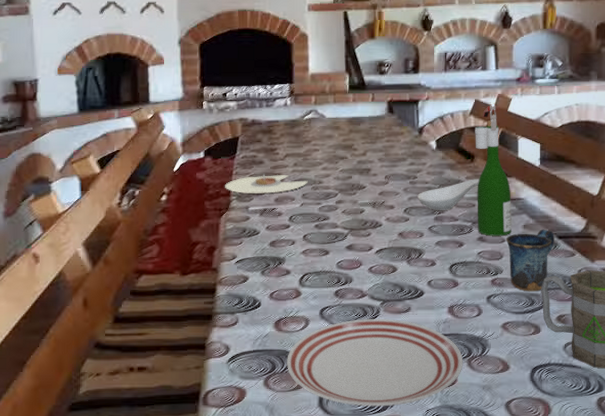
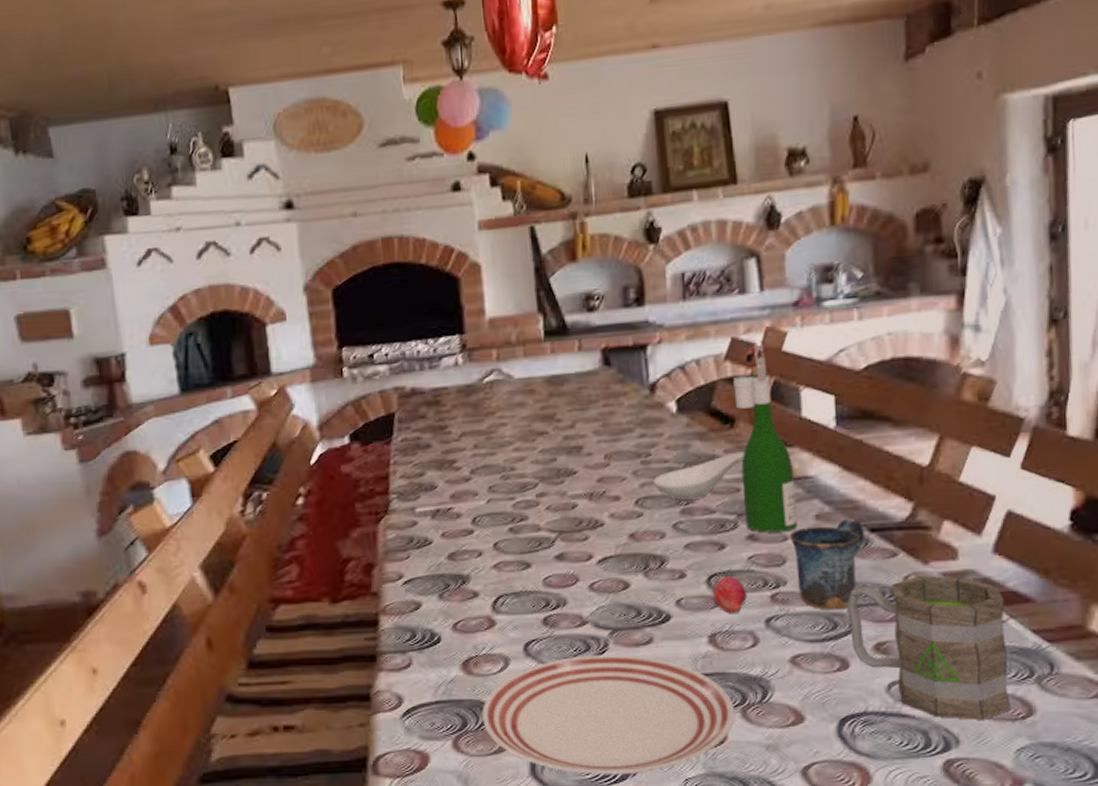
plate: present [225,174,308,193] -> none [381,461,495,490]
fruit: none [453,262,476,293] -> present [713,571,747,614]

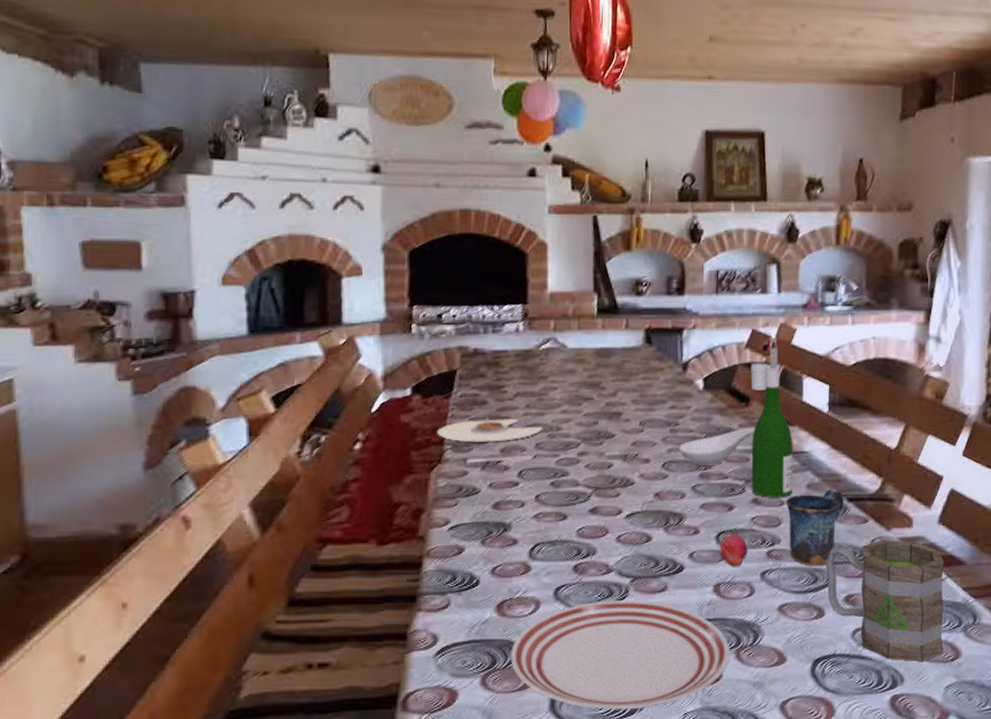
plate: none [381,461,495,490] -> present [437,417,543,442]

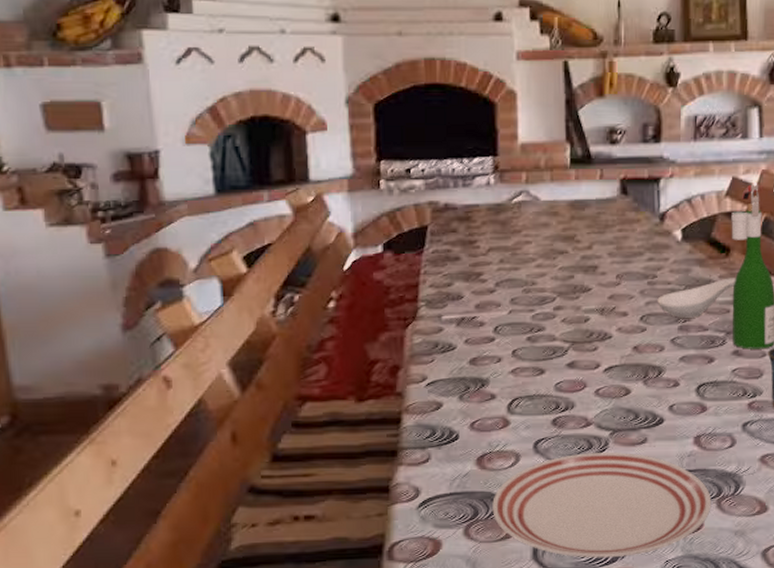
plate: present [437,417,543,442] -> none [411,273,518,298]
fruit: present [720,529,748,567] -> none [701,381,729,419]

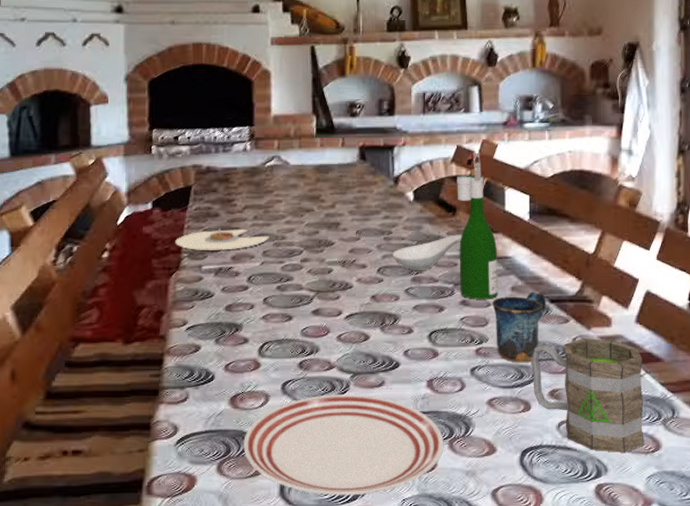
plate: none [411,273,518,298] -> present [175,228,269,250]

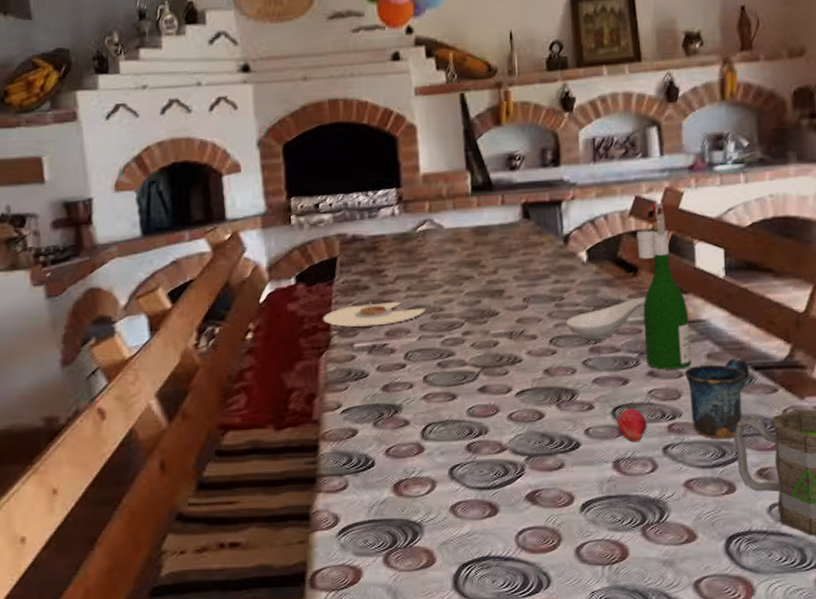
dinner plate: present [243,394,444,496] -> none [410,478,636,588]
fruit: none [433,329,458,364] -> present [617,403,647,443]

